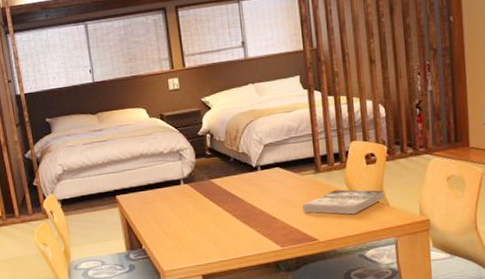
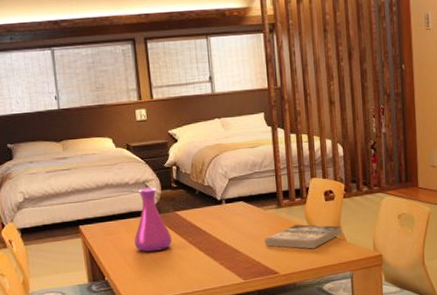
vase: none [169,156,207,220] -> present [134,187,172,252]

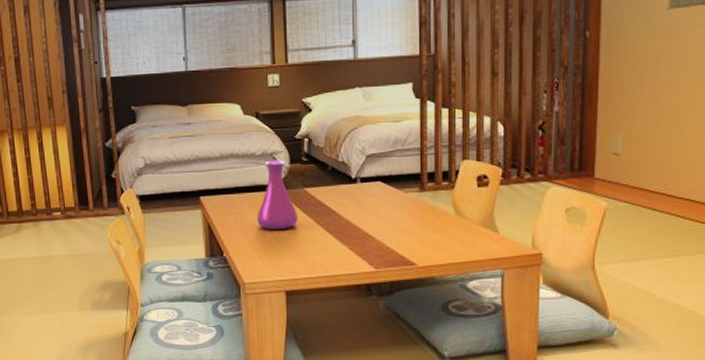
book: present [265,224,341,249] -> none [403,212,494,241]

